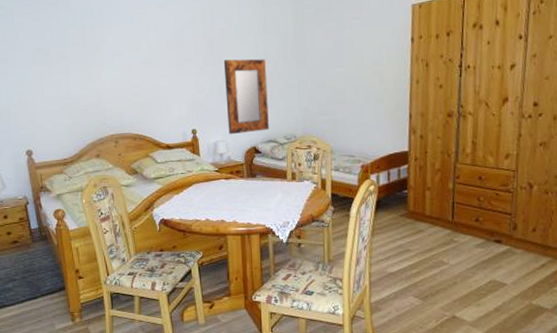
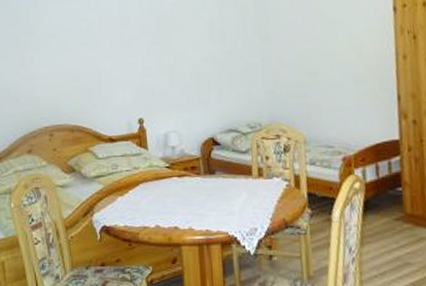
home mirror: present [223,59,269,135] -> none [174,36,229,124]

